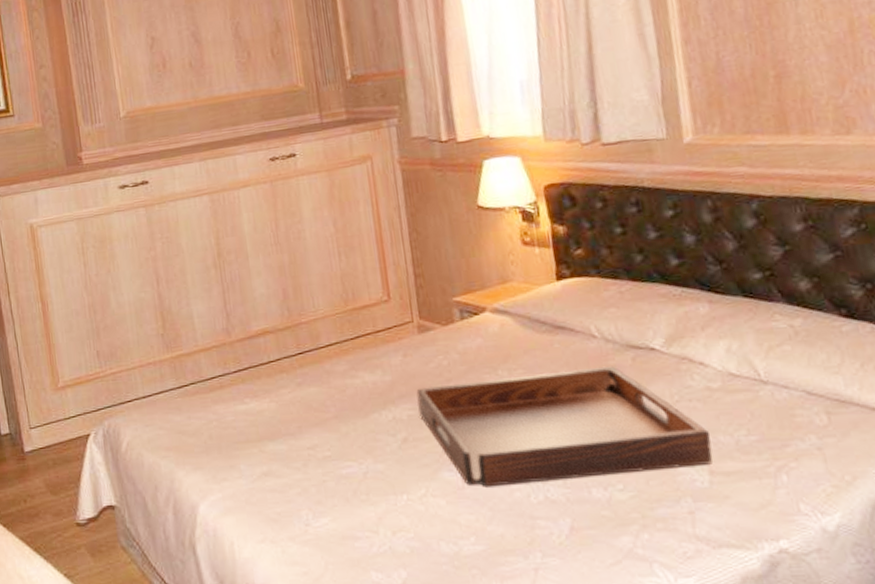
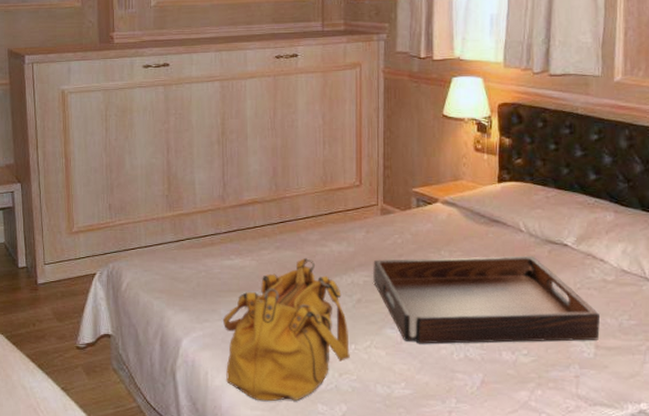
handbag: none [243,393,403,574] -> present [222,257,350,402]

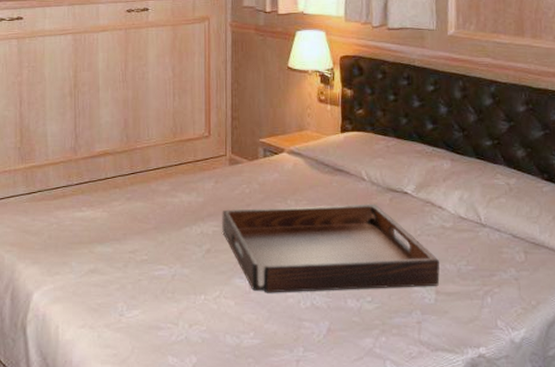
handbag: present [222,257,350,402] -> none [73,208,200,355]

